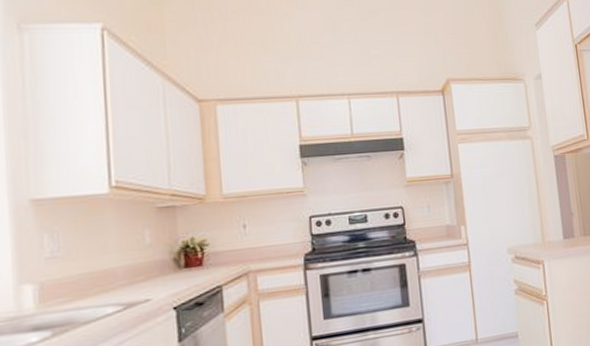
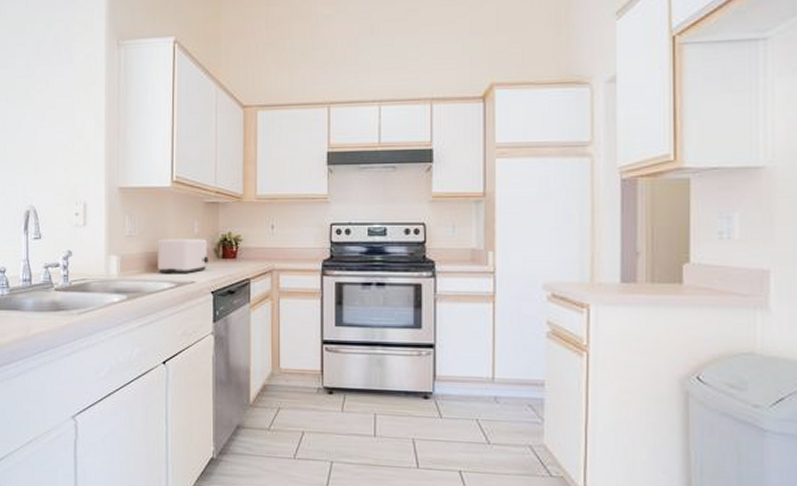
toaster: none [94,248,167,297] -> present [158,239,209,274]

